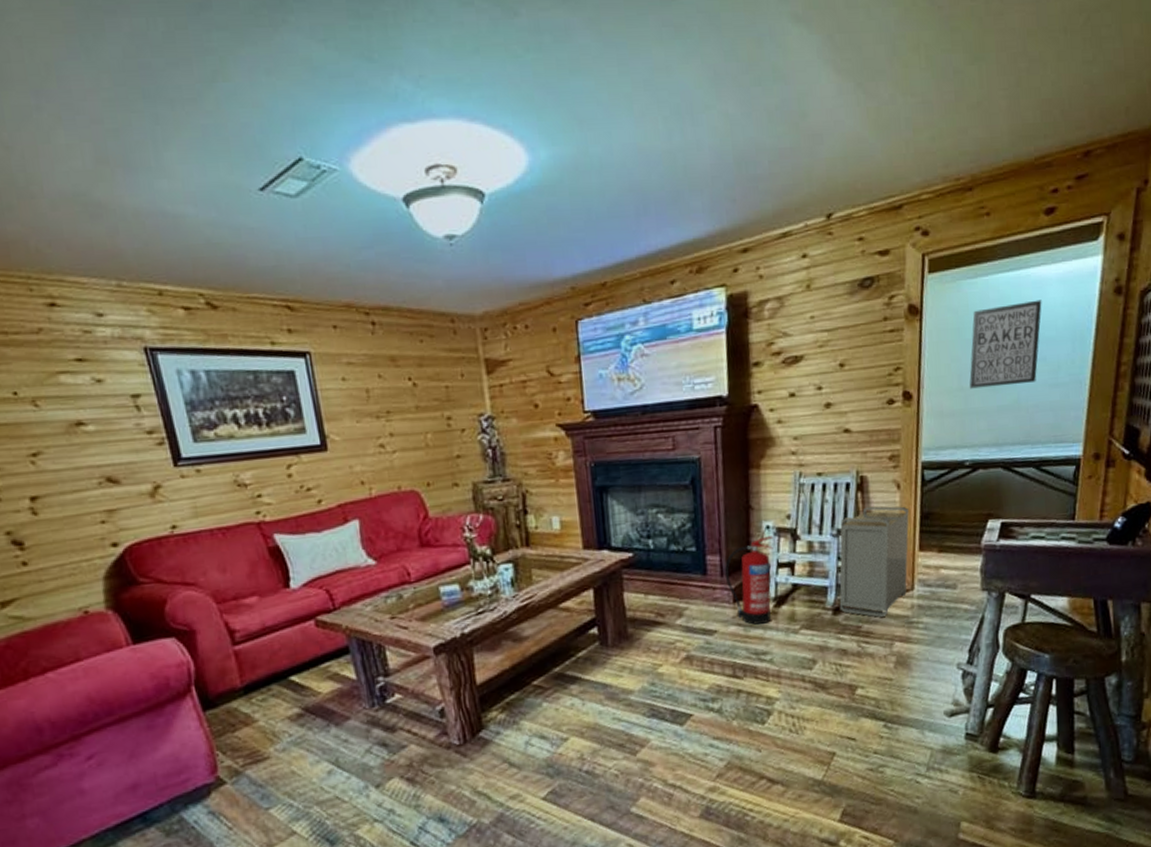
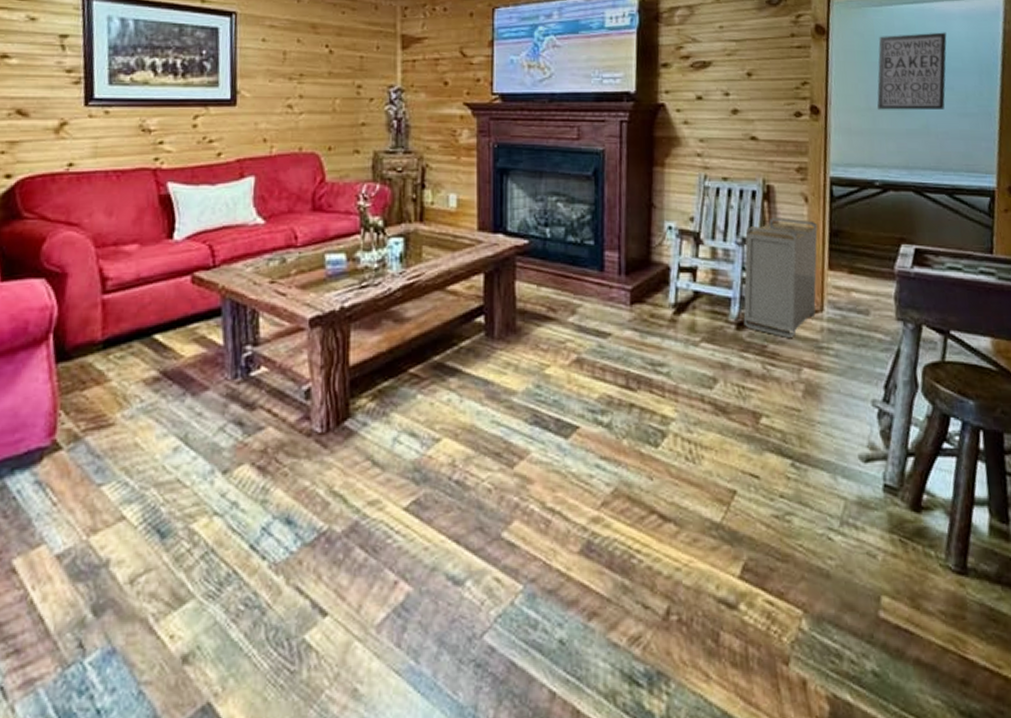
fire extinguisher: present [724,536,774,625] -> none [622,237,676,331]

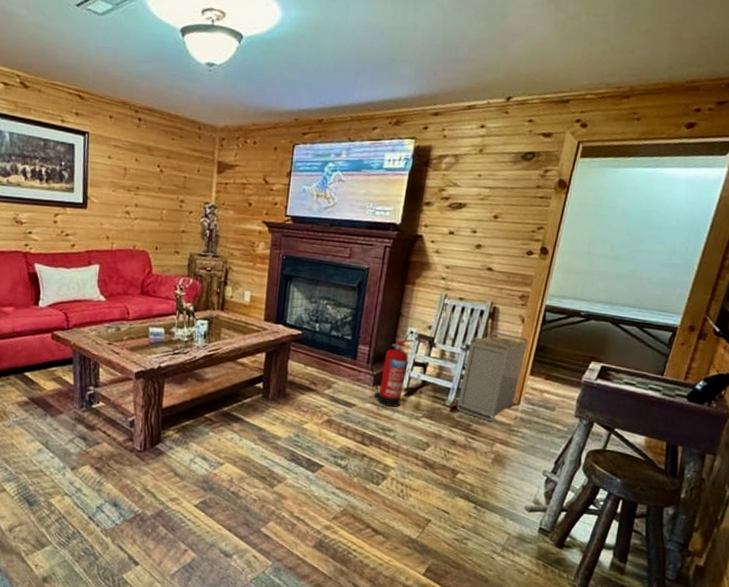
fire extinguisher: none [622,237,676,331] -> present [370,339,415,407]
wall art: present [877,32,947,111] -> none [597,193,670,259]

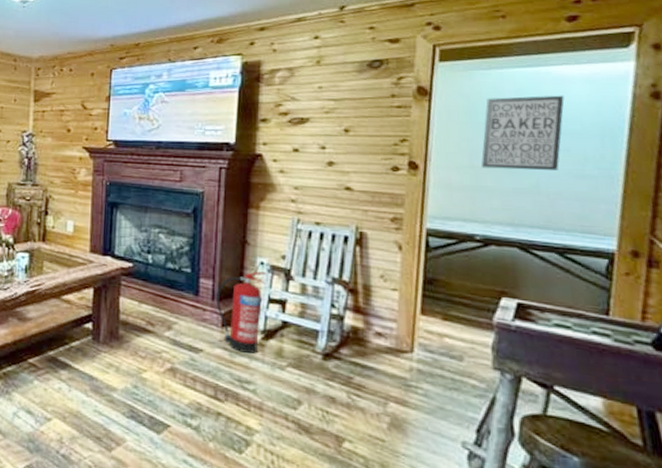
storage bin: present [456,332,528,421] -> none [330,262,411,373]
wall art: none [597,193,670,259] -> present [481,95,565,171]

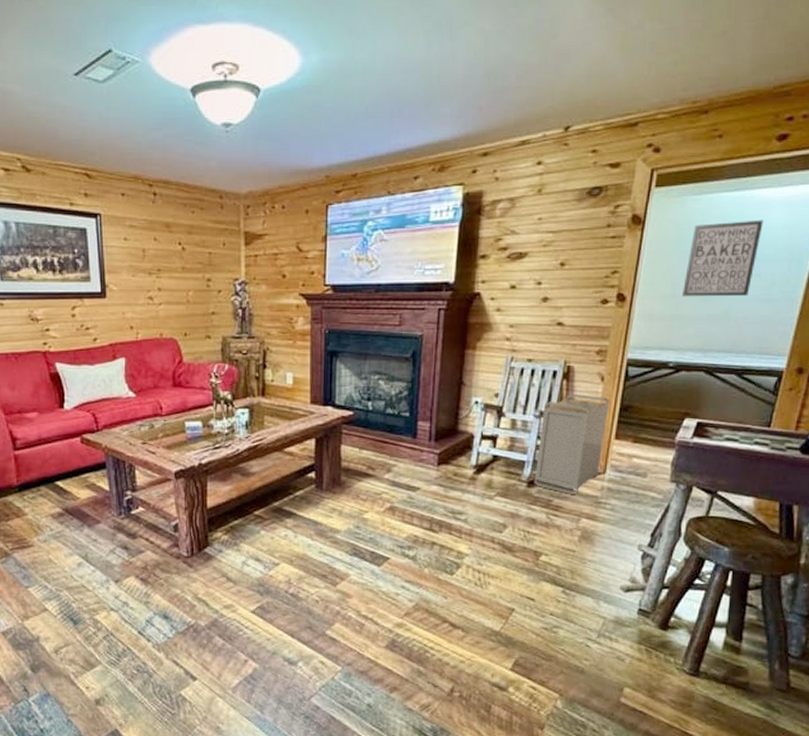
fire extinguisher: present [216,271,267,354] -> none [432,410,481,487]
storage bin: none [330,262,411,373] -> present [534,394,609,494]

